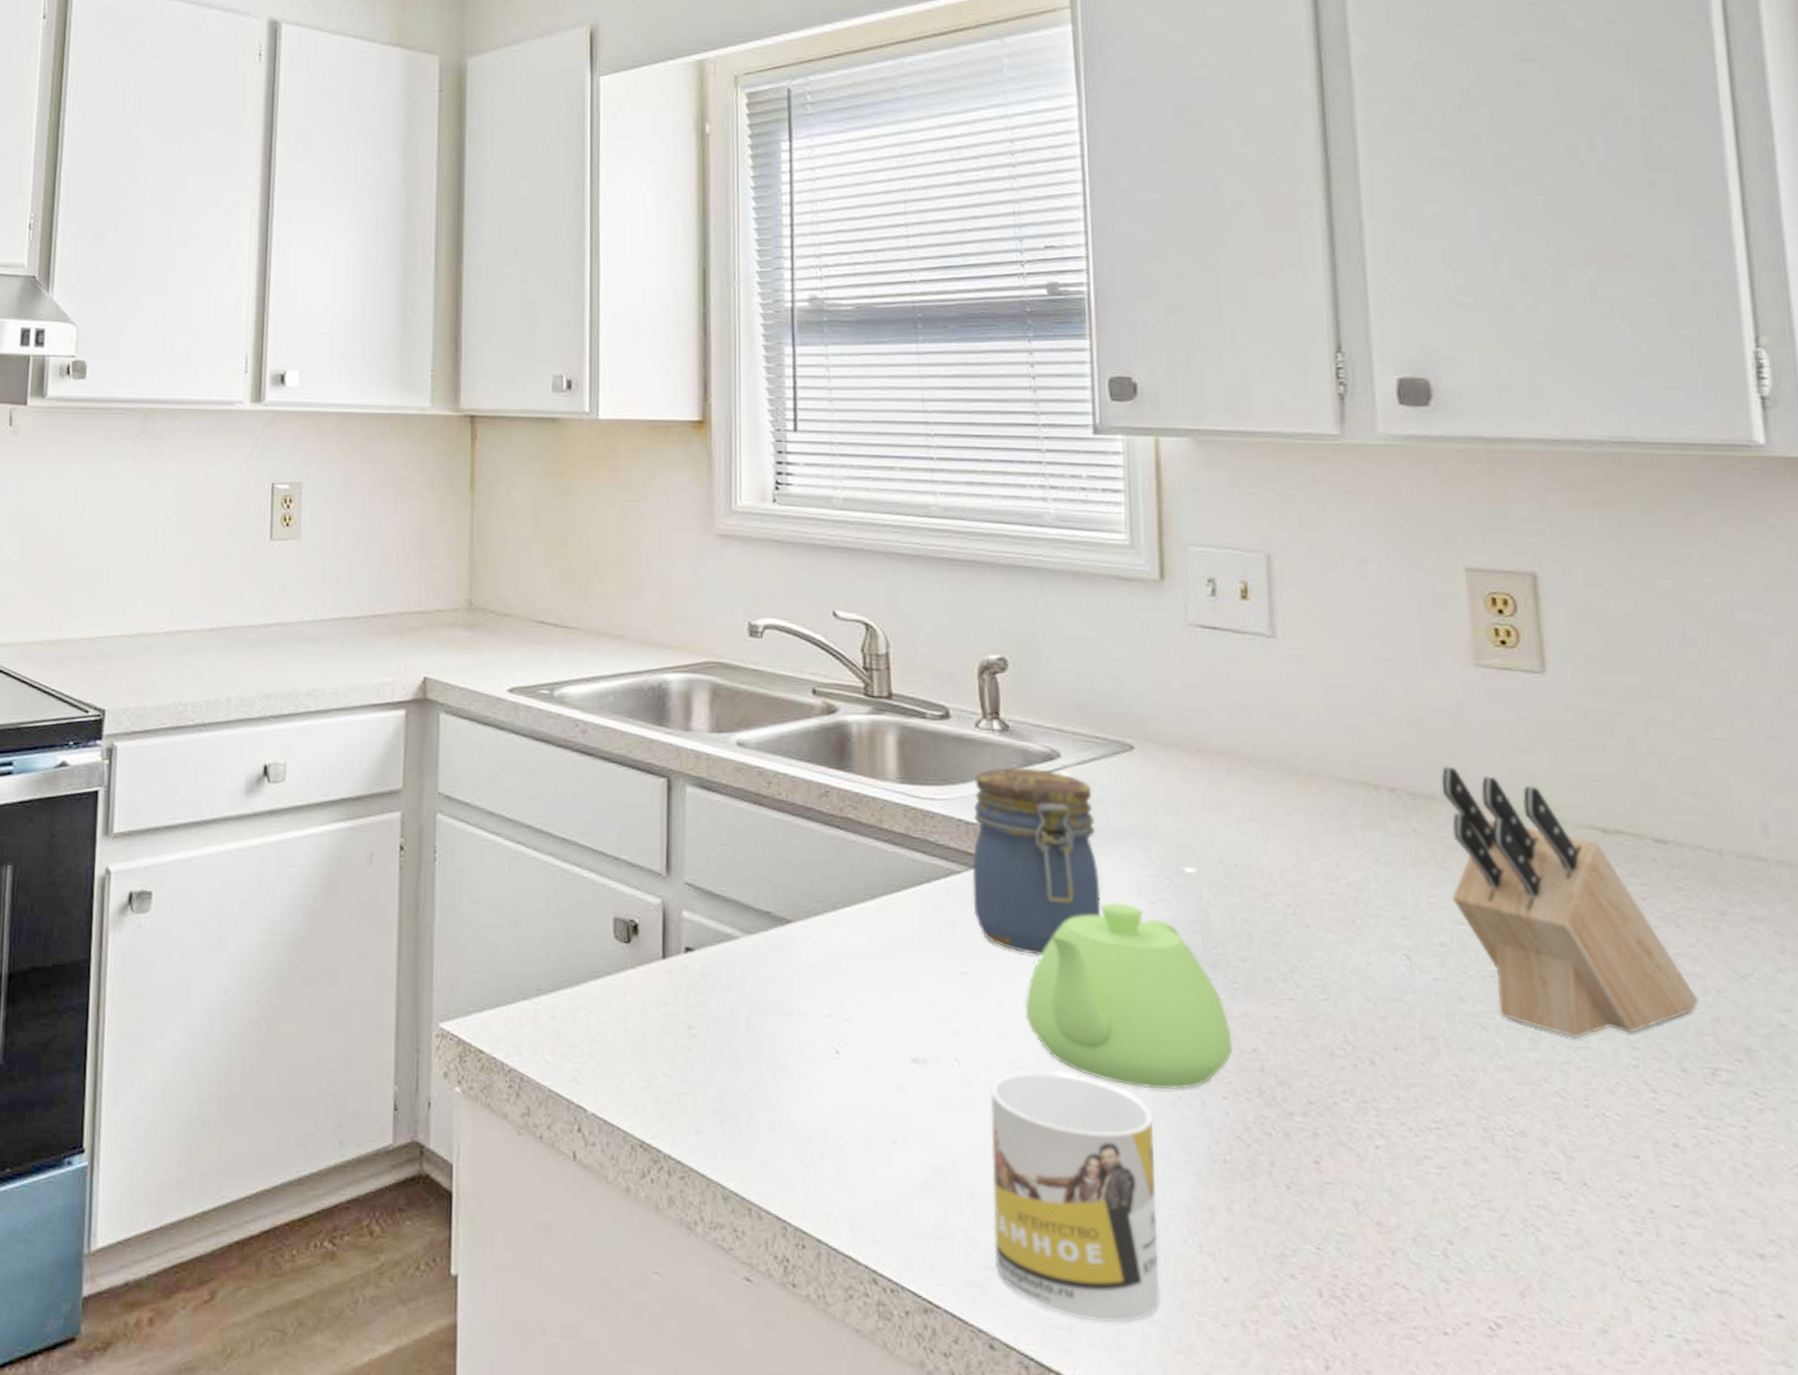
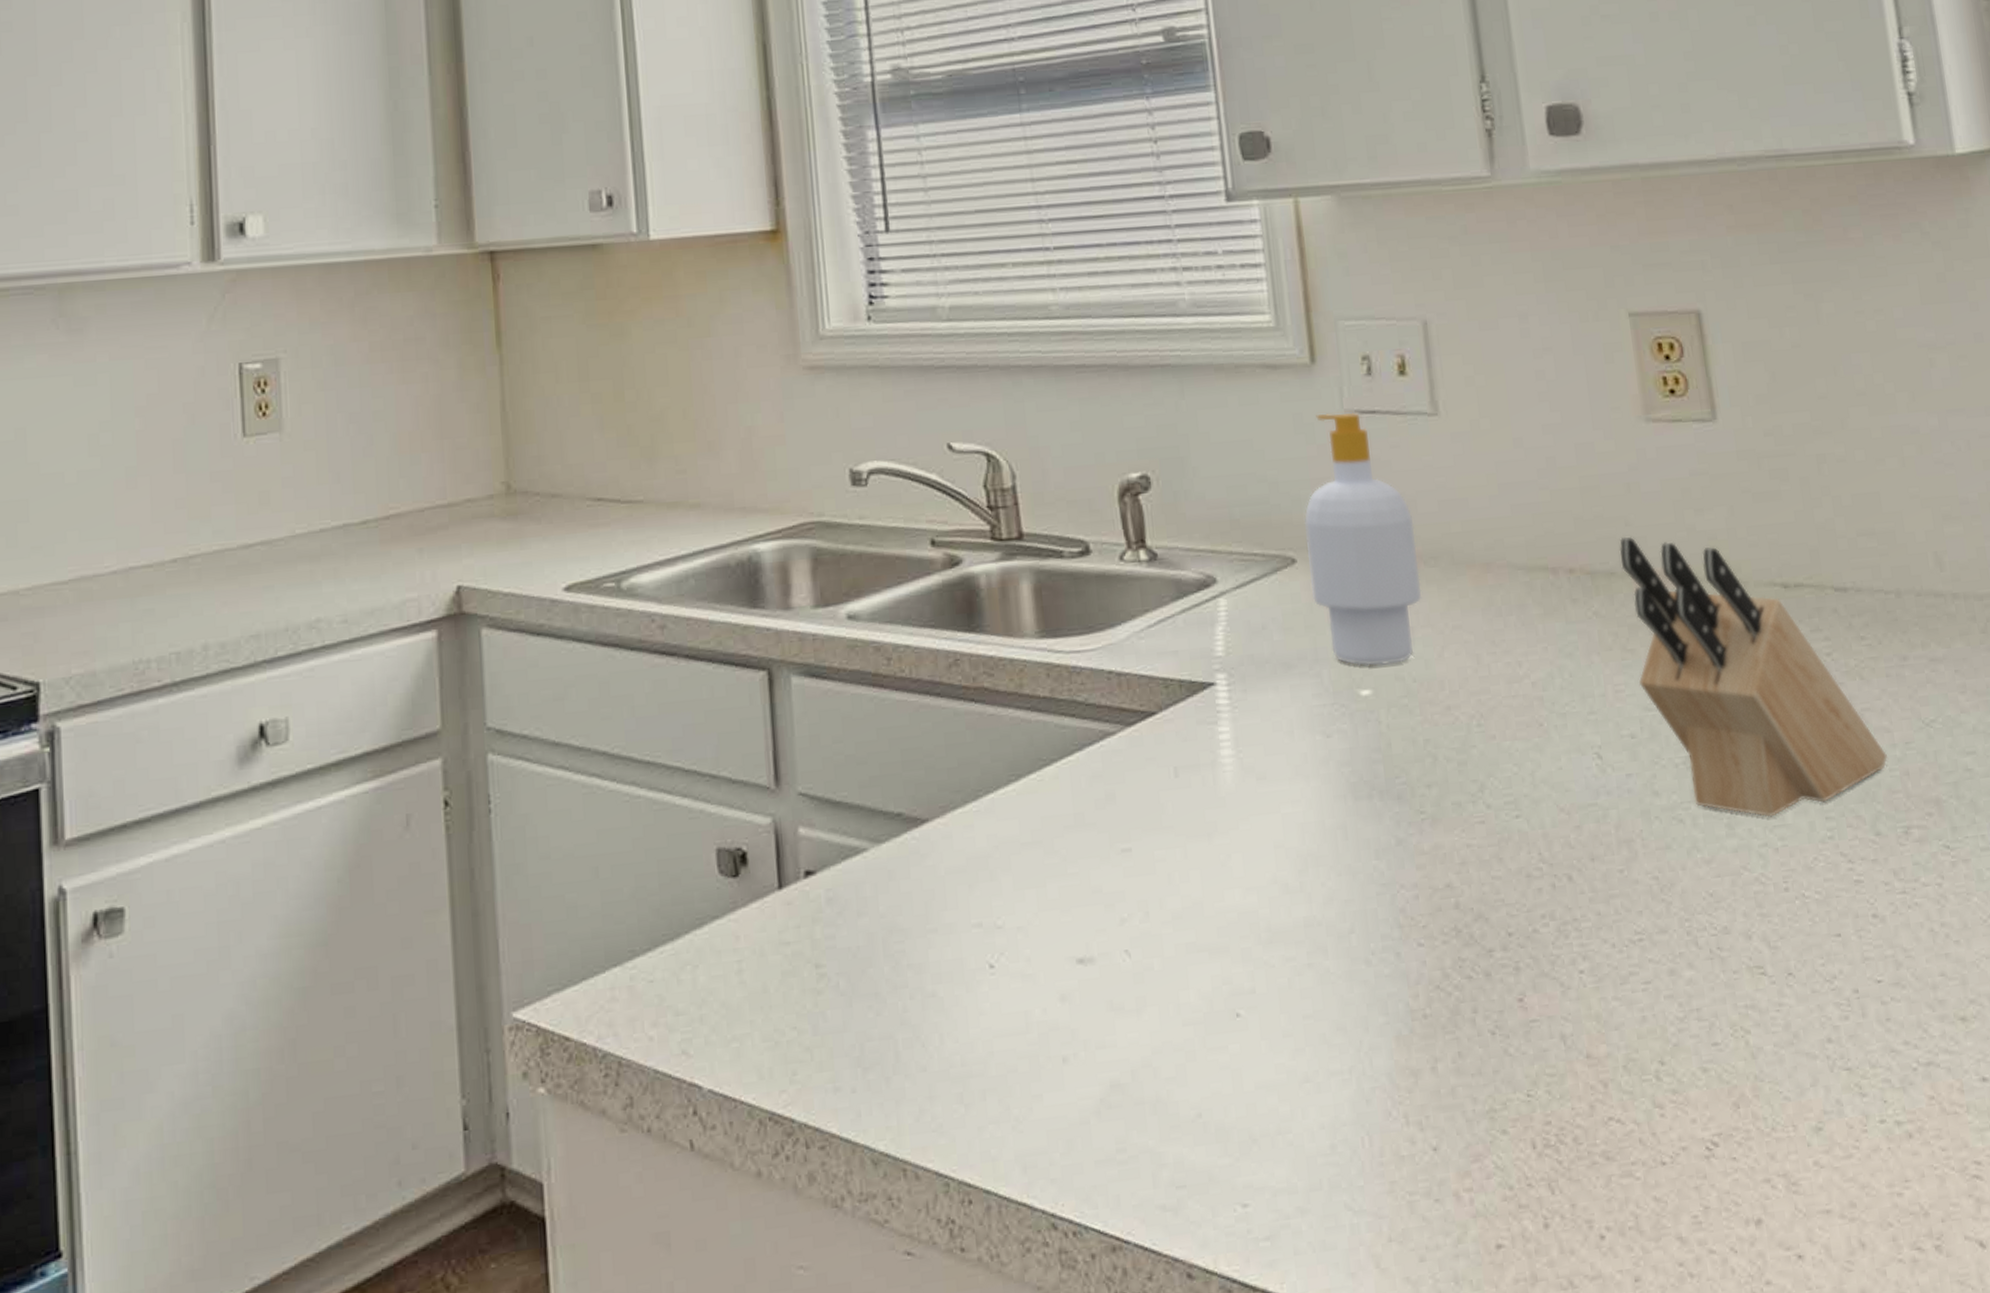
jar: present [972,767,1101,957] -> none [1124,599,1274,818]
mug: present [990,1071,1161,1323] -> none [1166,947,1368,1225]
teapot: present [1024,902,1233,1090] -> none [1197,741,1425,949]
soap bottle: none [1144,624,1249,849] -> present [1304,412,1422,666]

